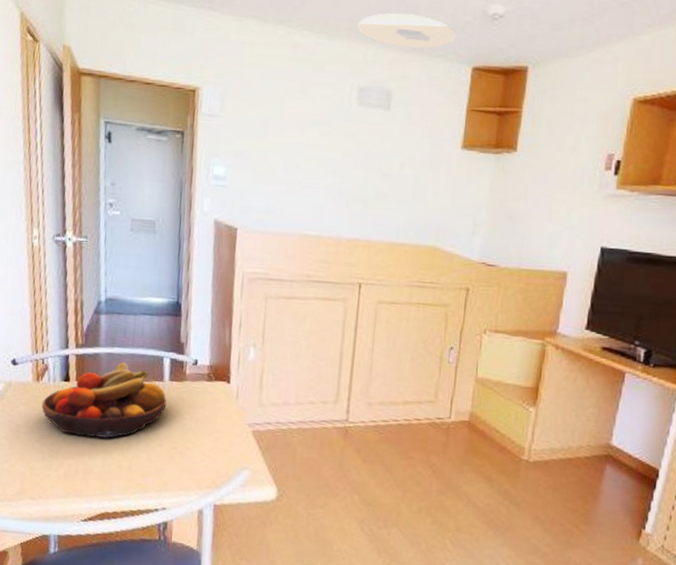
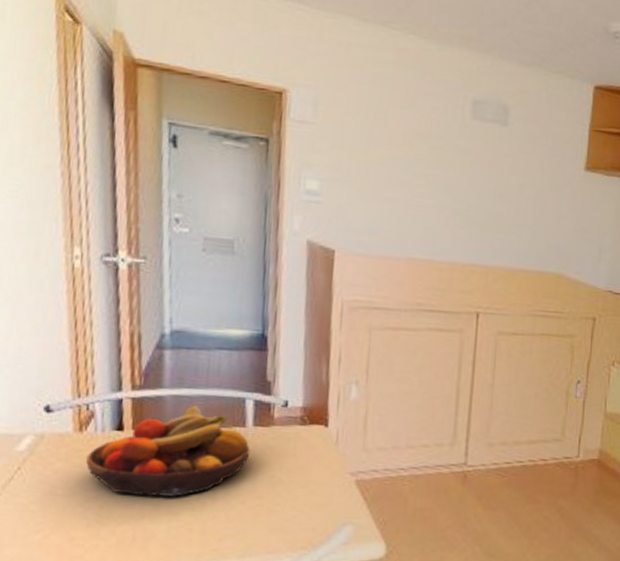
ceiling light: present [357,13,457,49] -> none [470,22,577,64]

